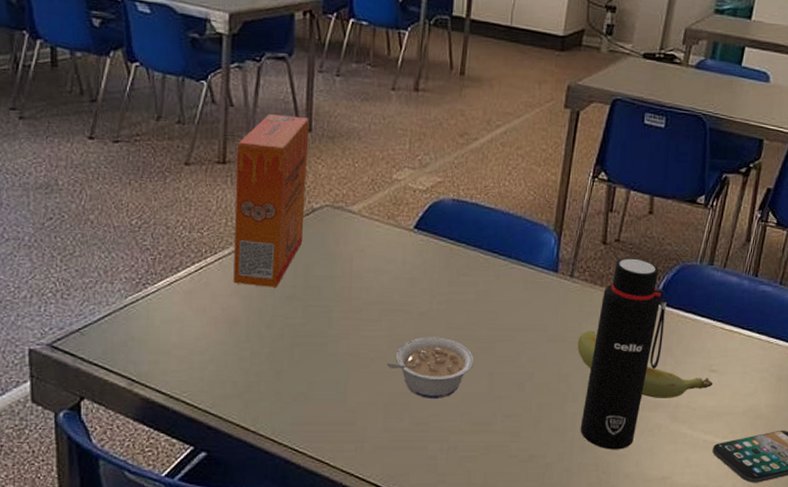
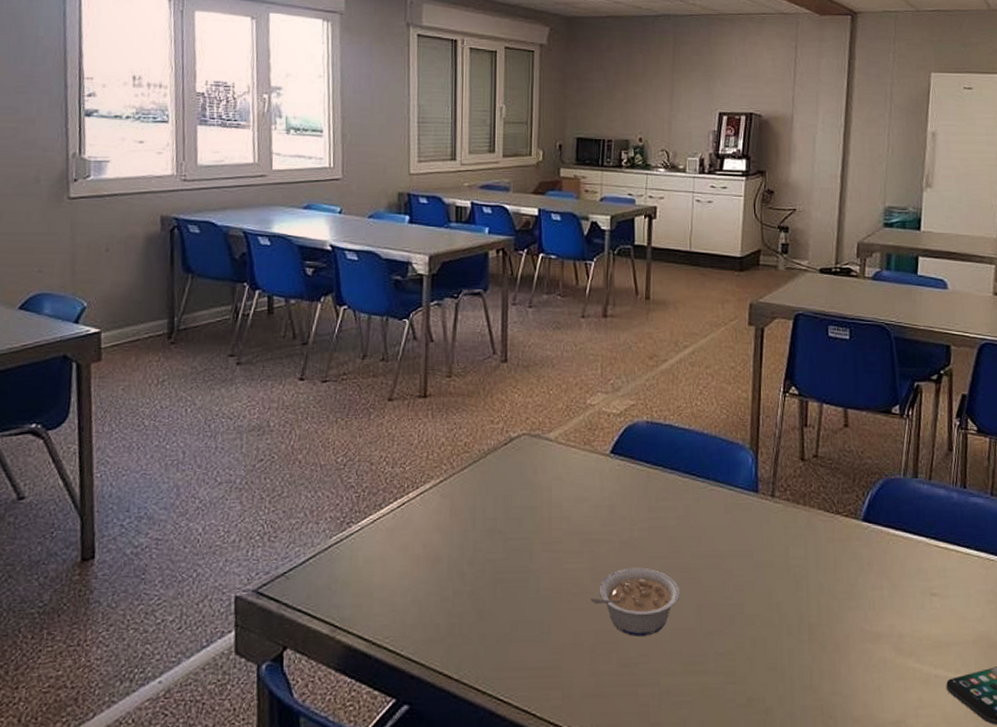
cereal box: present [233,113,310,287] -> none [435,346,505,521]
banana: present [577,330,713,398] -> none [786,554,935,628]
water bottle: present [580,258,667,450] -> none [798,474,876,690]

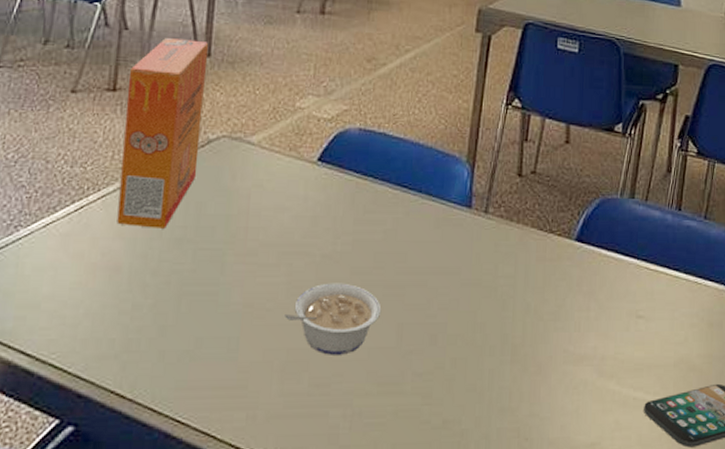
cereal box: none [435,346,505,521] -> present [117,37,209,228]

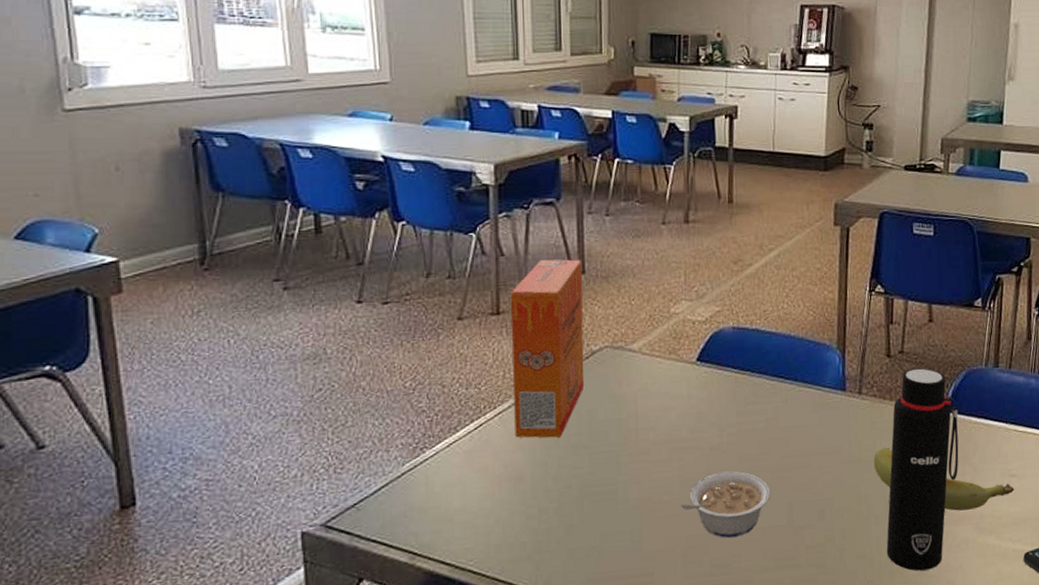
banana: none [493,273,640,350] -> present [873,447,1014,511]
water bottle: none [498,191,588,412] -> present [886,368,959,571]

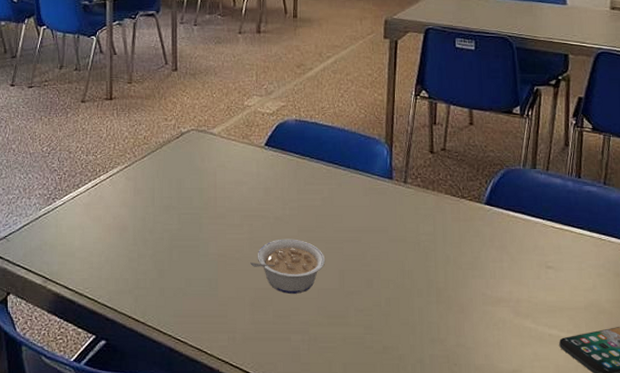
cereal box: present [510,259,585,438] -> none [120,58,176,199]
banana: present [873,447,1014,511] -> none [417,231,550,294]
water bottle: present [886,368,959,571] -> none [427,165,497,342]

